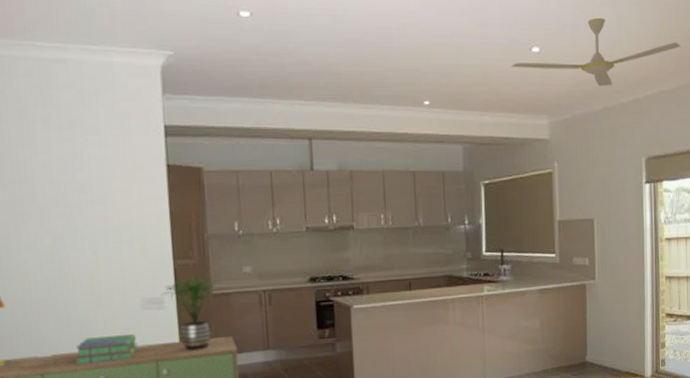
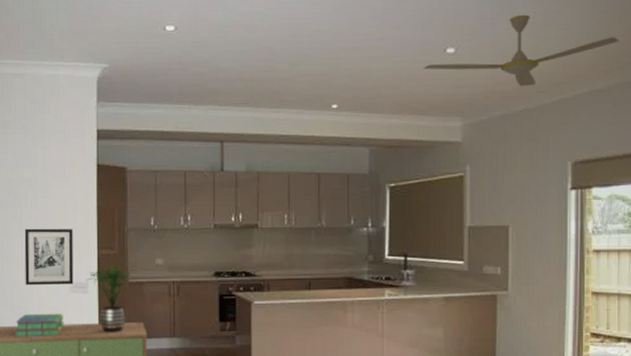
wall art: none [80,238,146,306] -> present [24,228,74,286]

